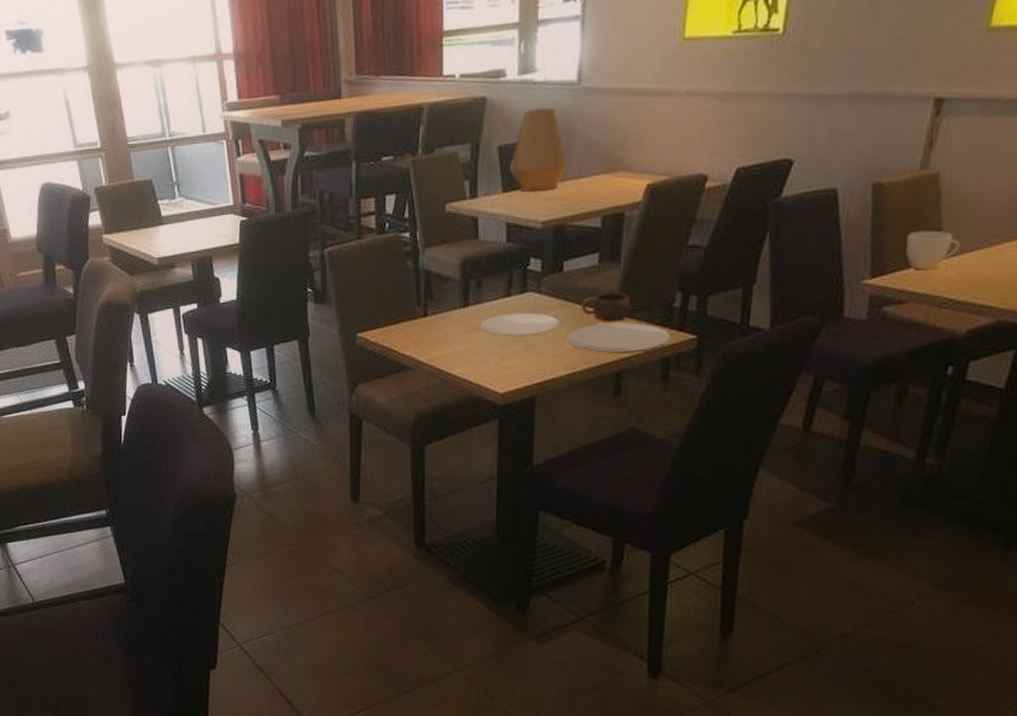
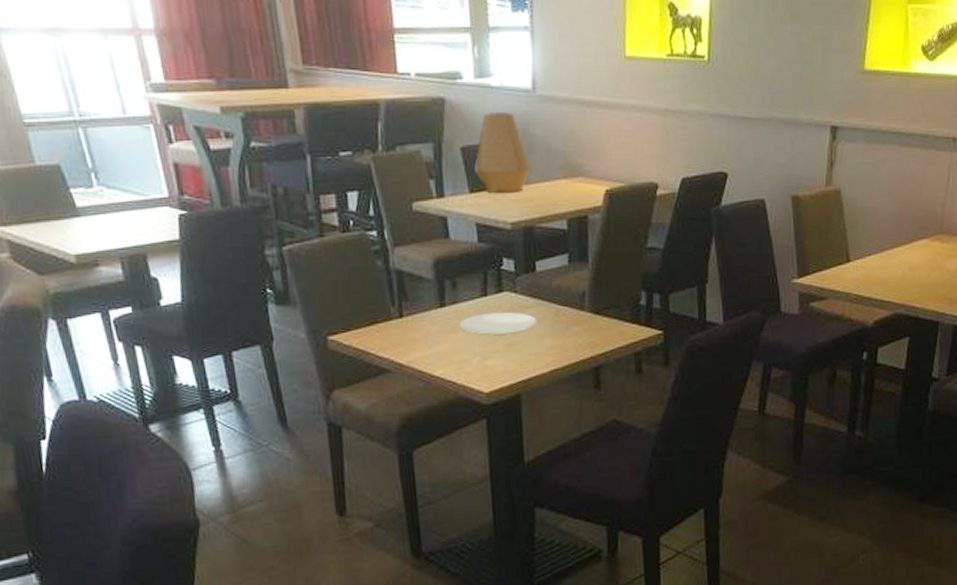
plate: present [567,322,670,353] -> none [545,319,640,350]
cup: present [581,292,632,321] -> none [556,291,603,319]
cup: present [906,230,960,271] -> none [822,237,862,271]

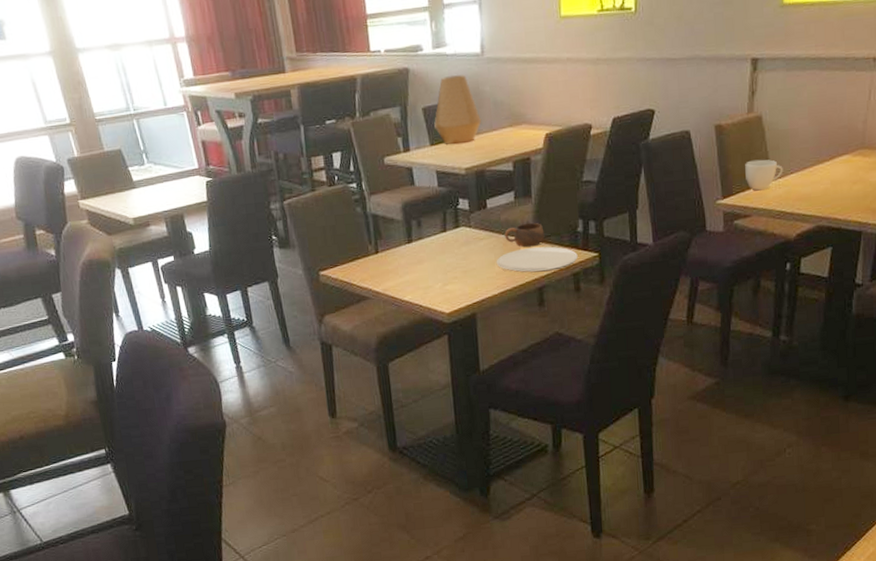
plate: present [459,312,538,336] -> none [424,243,489,266]
plate: none [545,319,640,350] -> present [496,246,578,273]
cup: none [556,291,603,319] -> present [504,222,545,247]
cup: none [822,237,862,271] -> present [745,159,783,191]

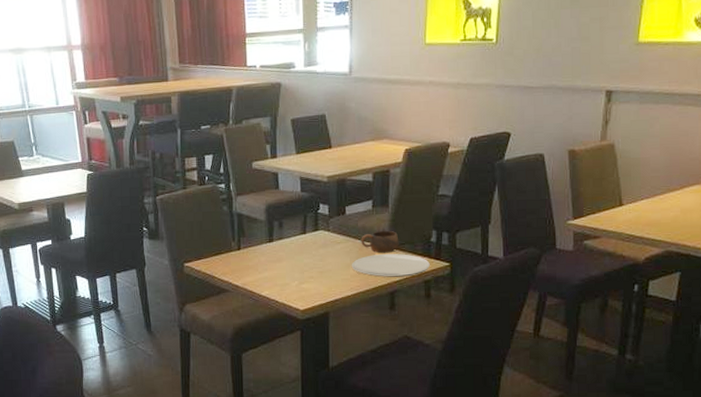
vase: present [434,74,481,145] -> none [301,91,345,154]
cup: present [745,159,783,191] -> none [596,184,634,214]

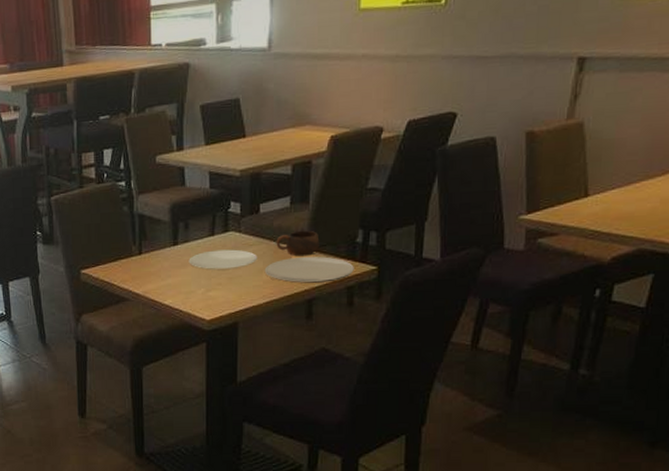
plate: none [283,246,345,265] -> present [188,249,258,271]

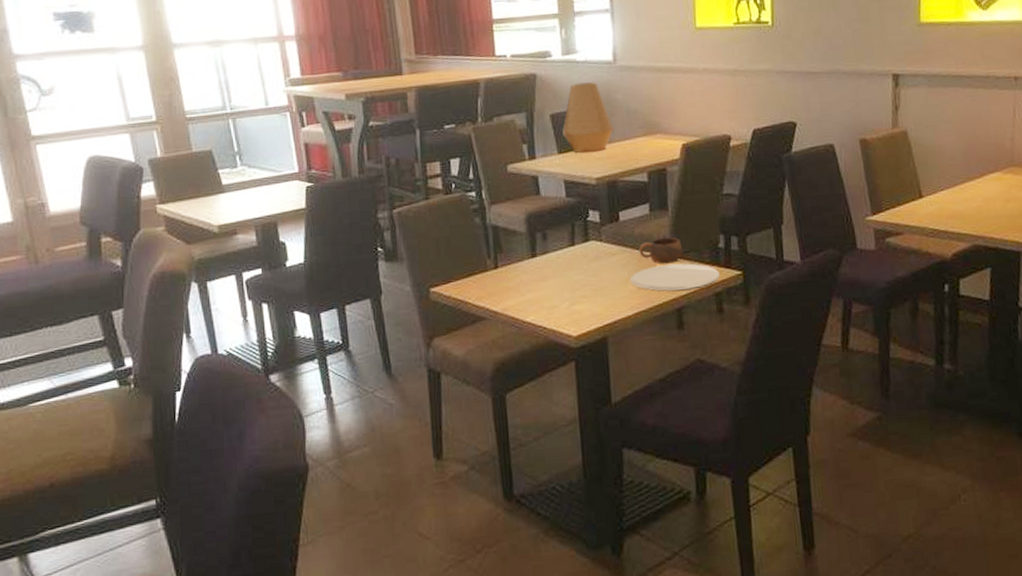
plate: present [188,249,258,271] -> none [549,259,622,283]
vase: none [211,71,262,145] -> present [563,82,613,154]

